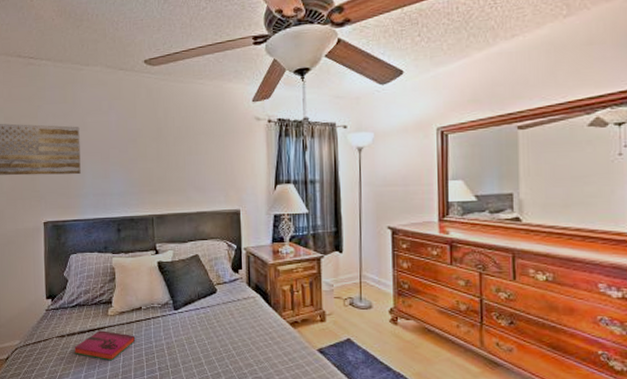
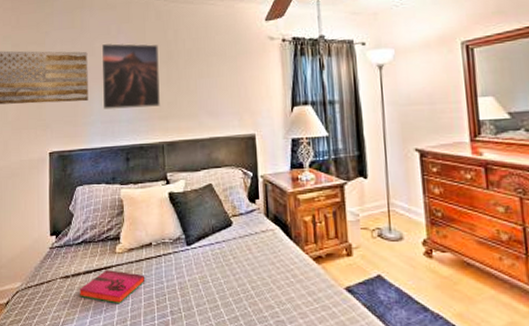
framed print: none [93,118,150,184] -> present [101,43,160,110]

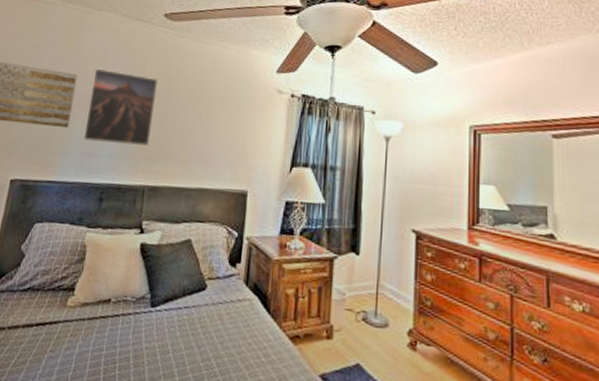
hardback book: present [79,270,146,304] -> none [11,325,96,369]

